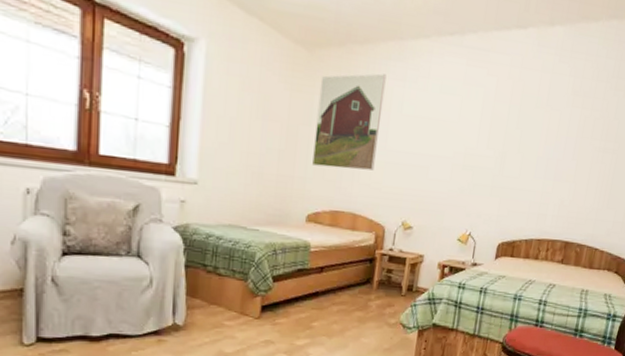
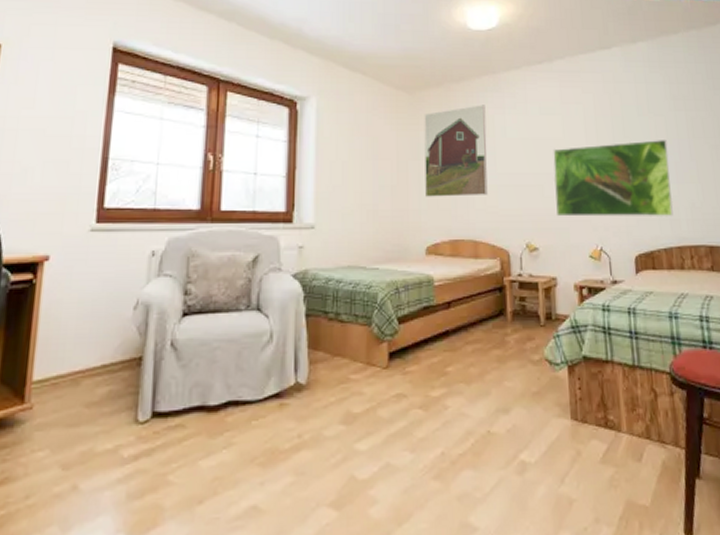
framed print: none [436,131,556,212] -> present [553,140,673,217]

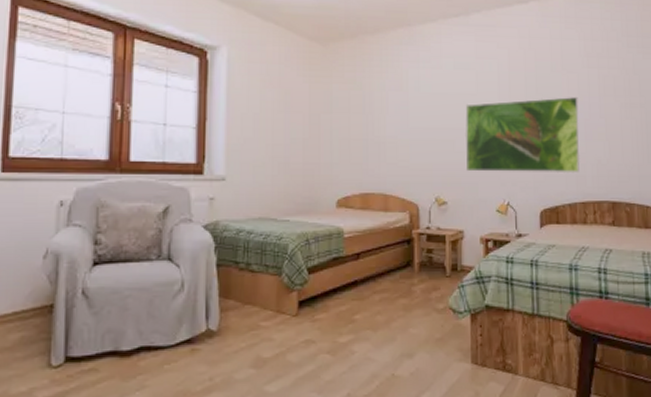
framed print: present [424,105,488,197] -> none [337,58,400,151]

